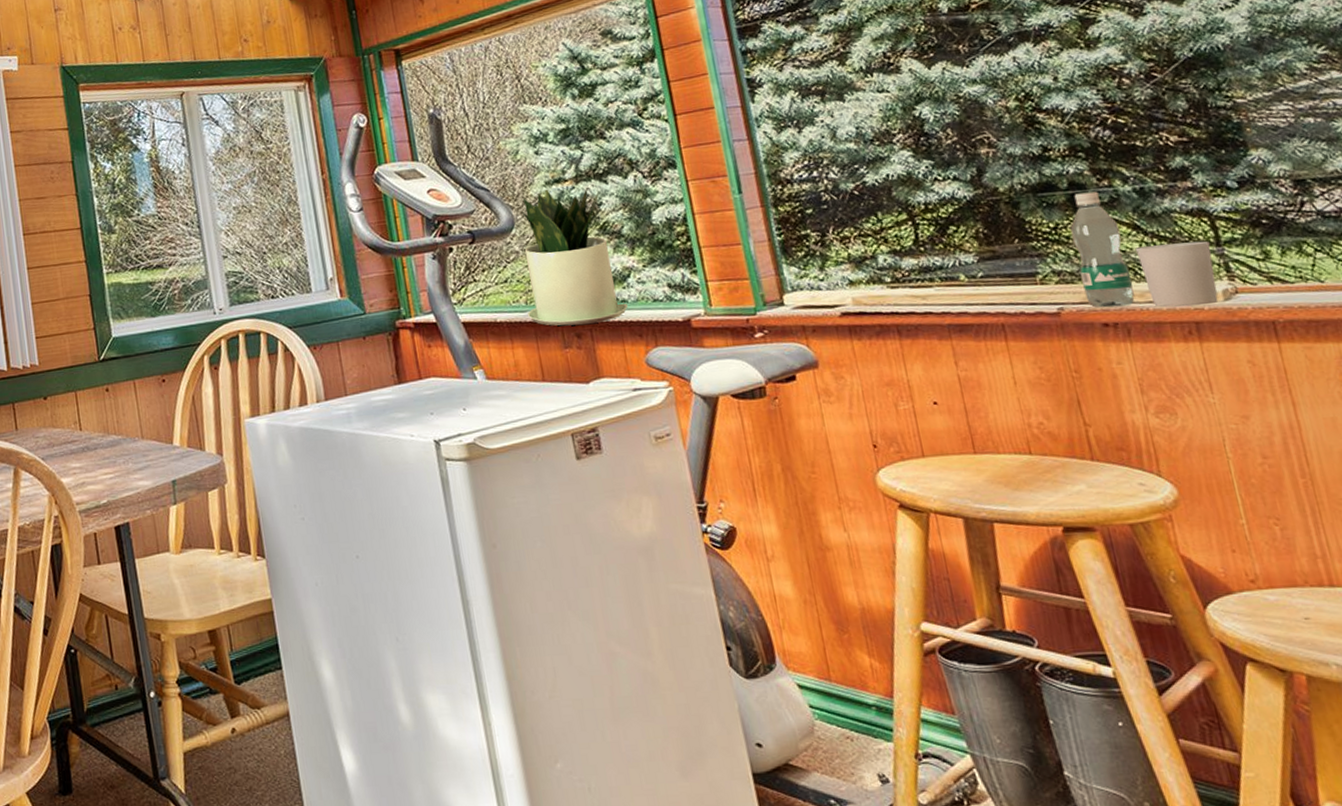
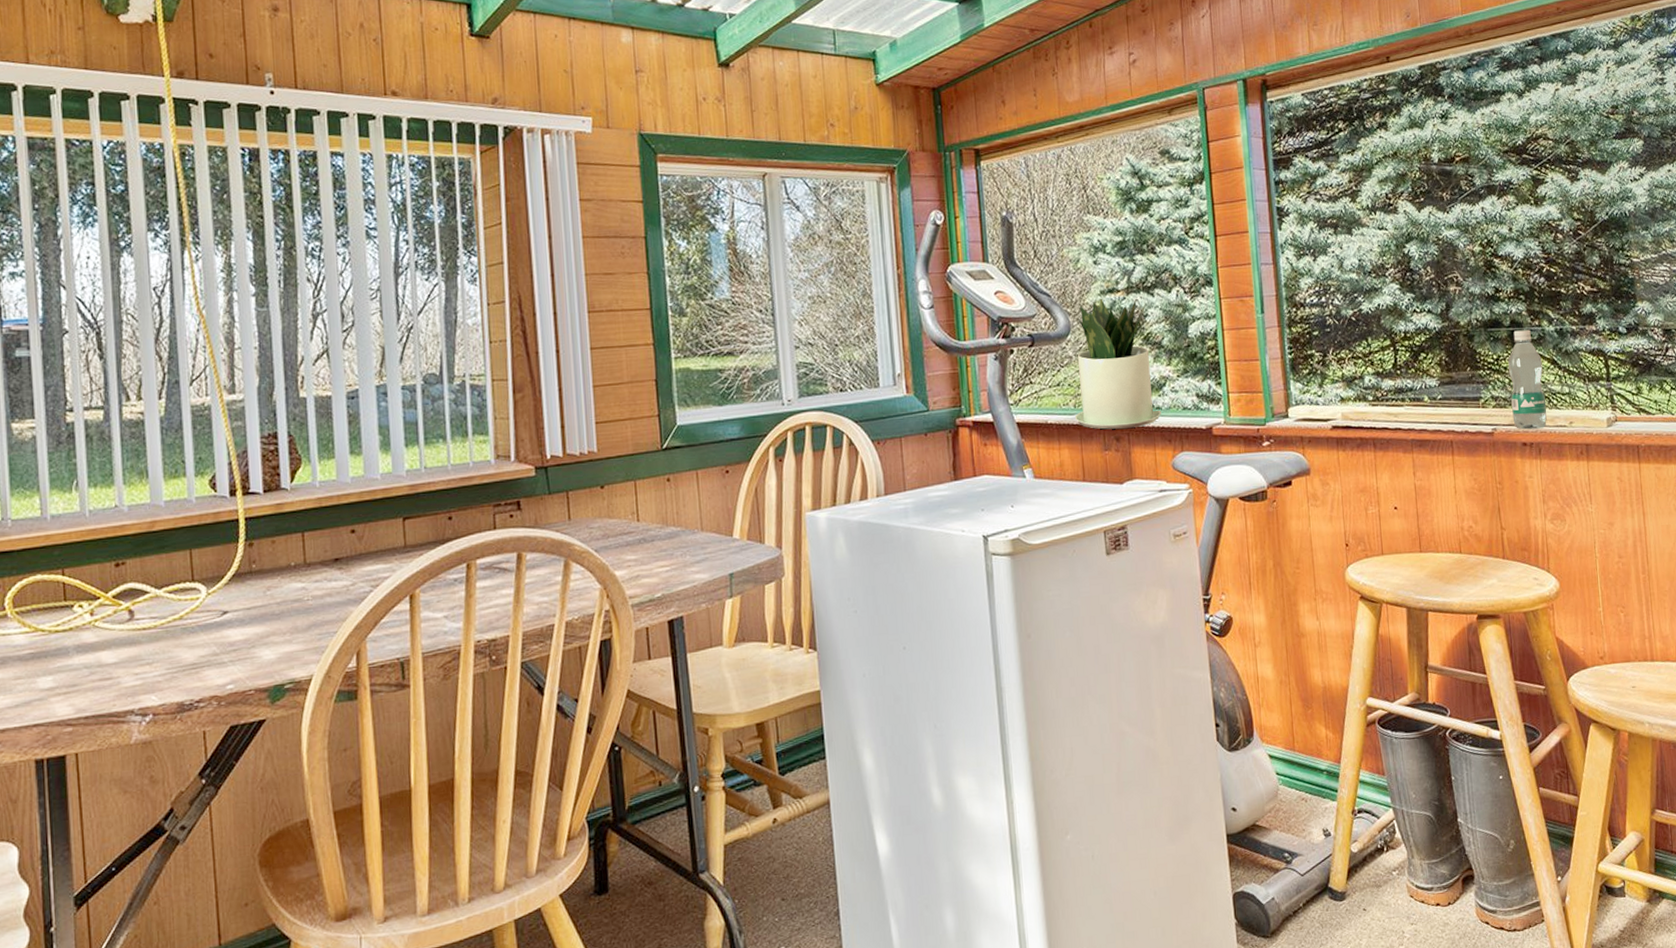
candle holder: present [1135,241,1219,308] -> none [1551,376,1604,431]

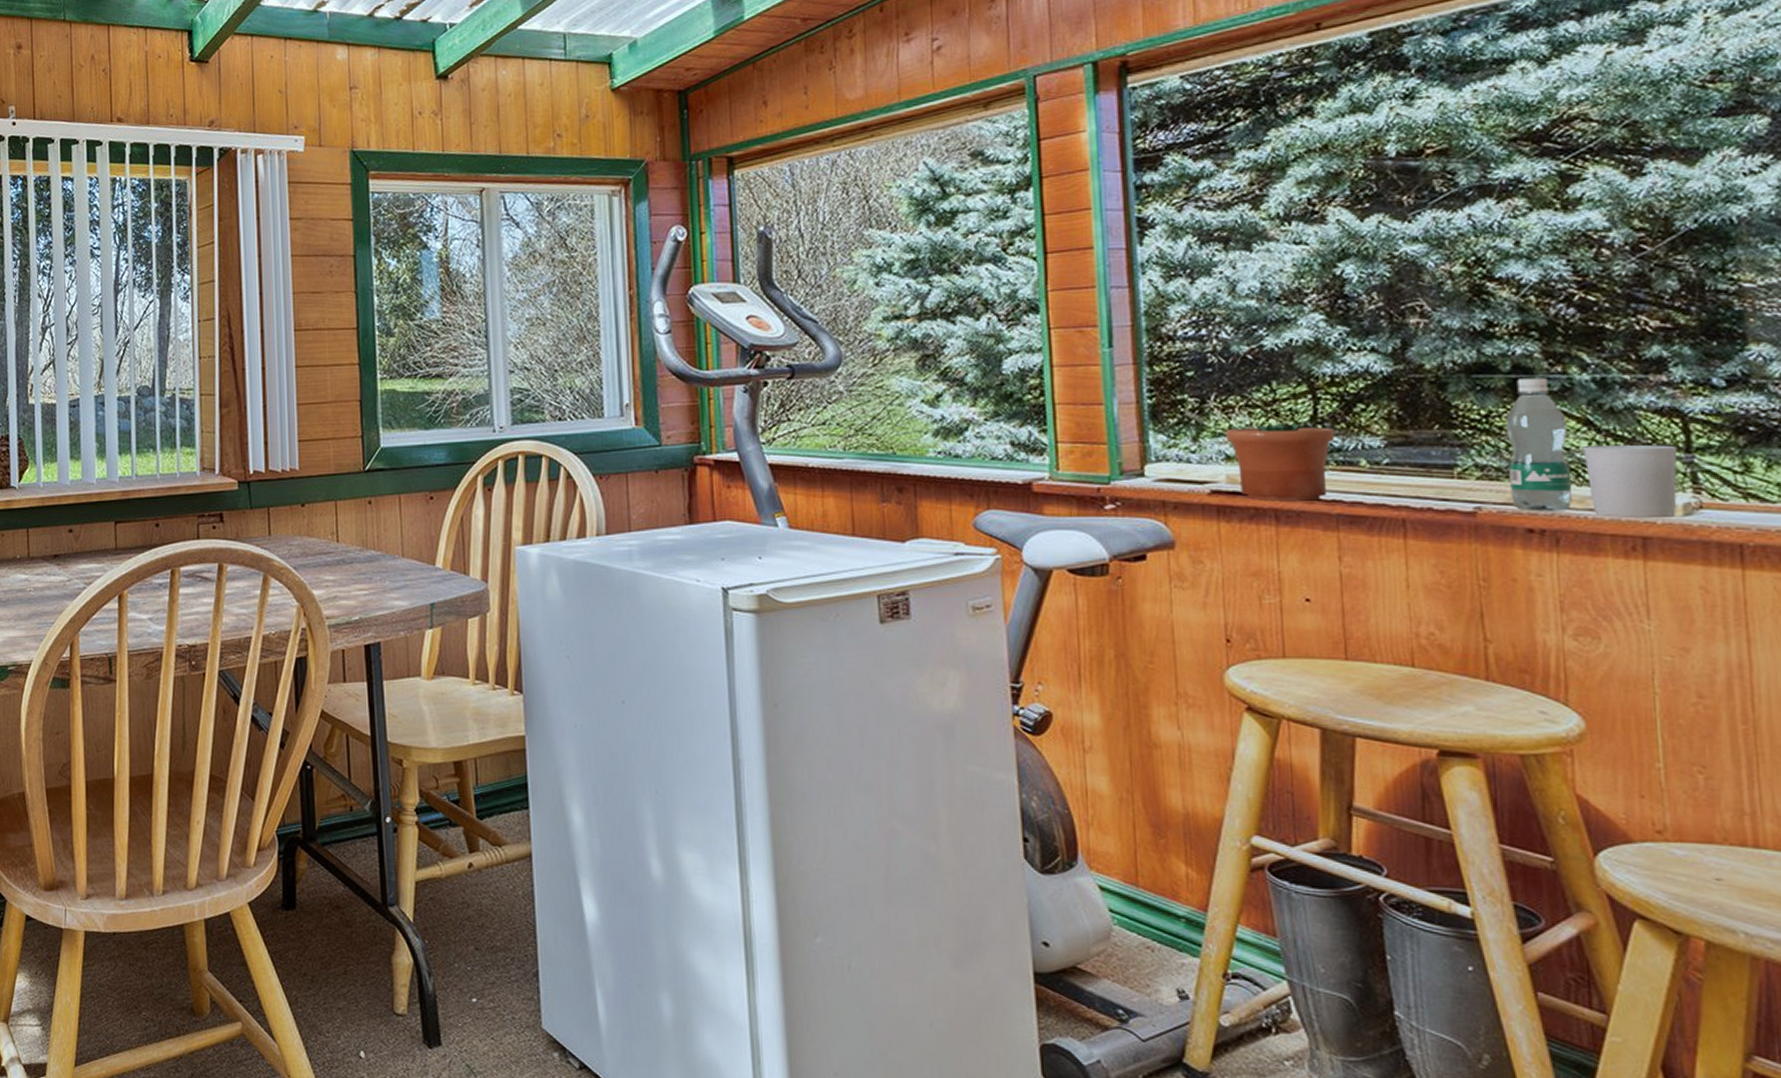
planter: present [1074,298,1161,430] -> none [843,325,961,479]
planter: none [1340,370,1408,433] -> present [1225,423,1335,501]
candle holder: none [1551,376,1604,431] -> present [1582,444,1678,519]

